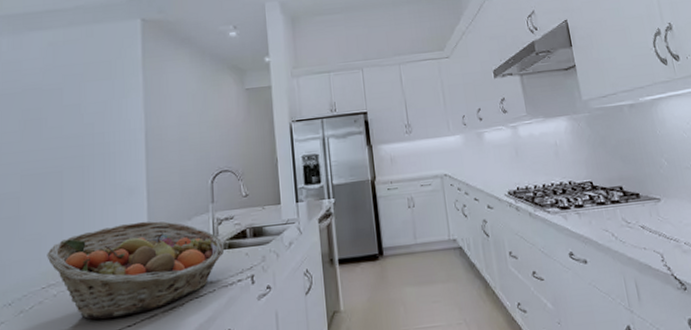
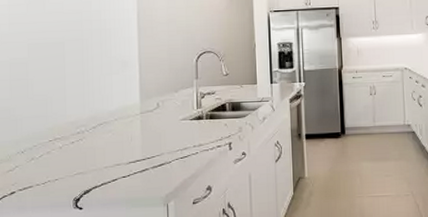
fruit basket: present [47,221,225,320] -> none [52,90,207,170]

